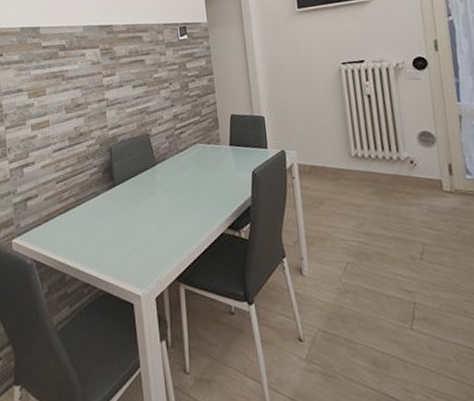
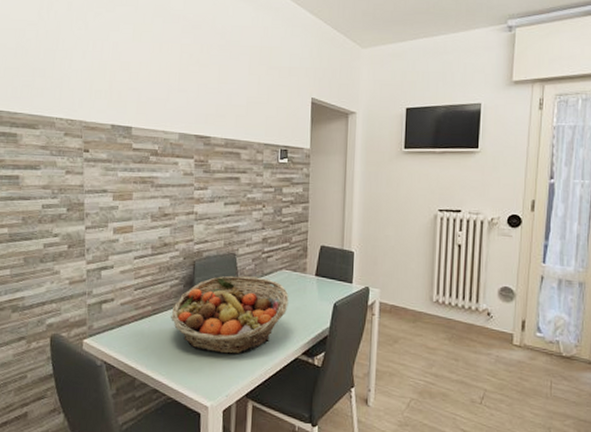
fruit basket: none [94,154,207,238] -> present [171,276,289,354]

